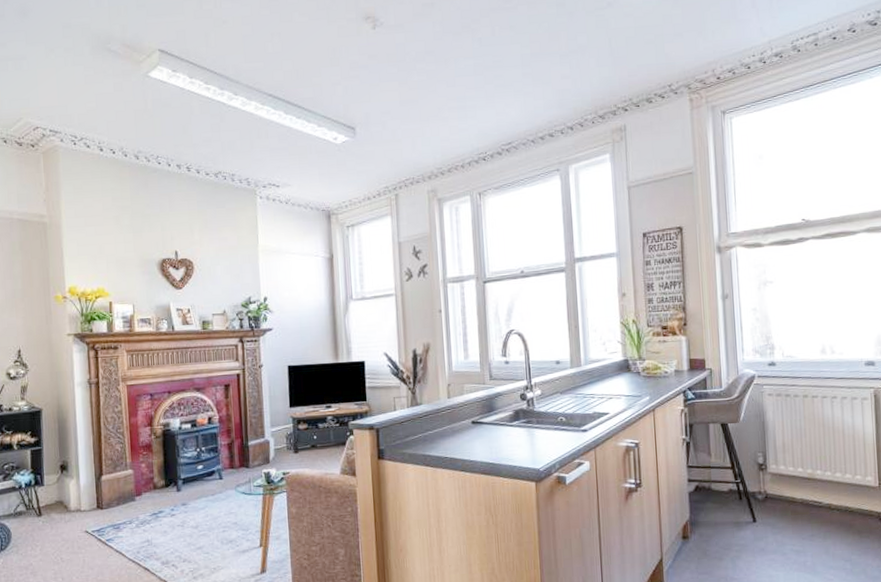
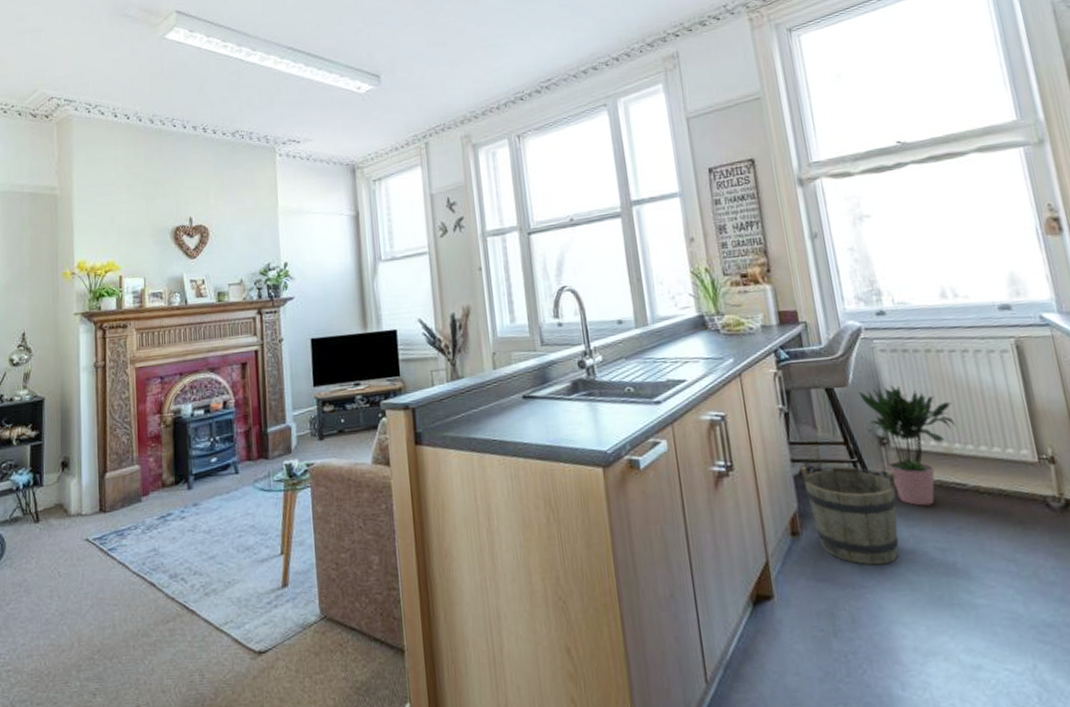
bucket: none [694,484,769,563] -> present [800,465,900,565]
potted plant: none [747,423,820,518] -> present [858,385,956,506]

